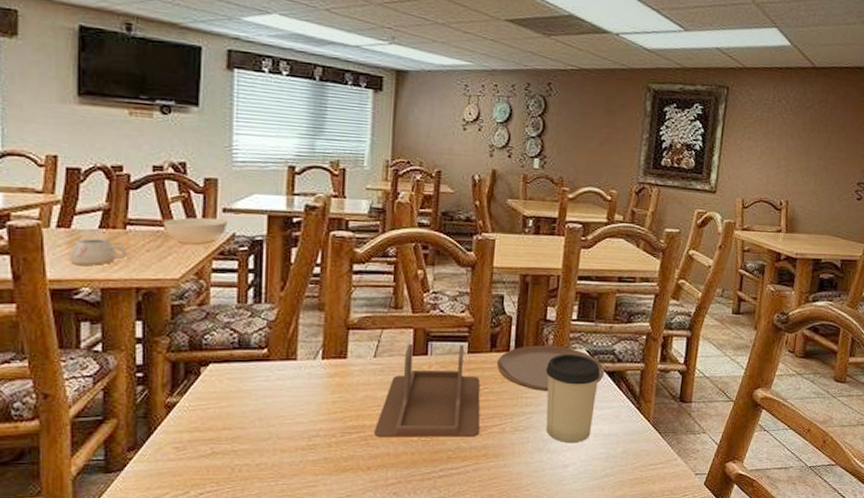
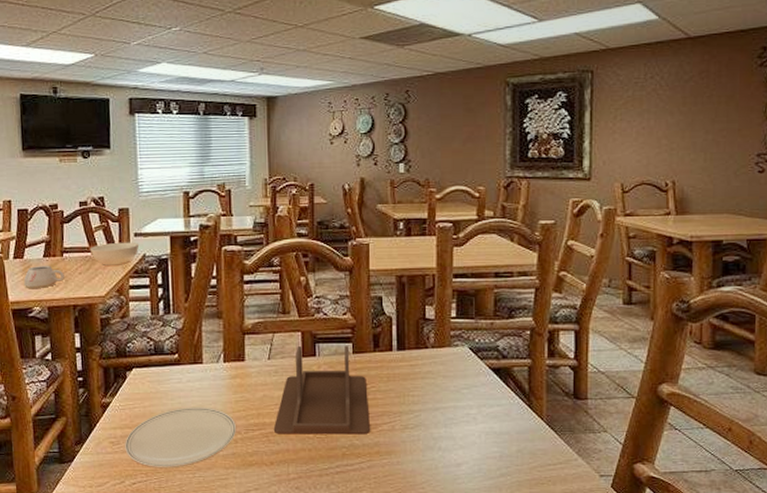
plate: none [193,407,331,476] -> present [125,406,236,469]
plate: present [496,345,605,392] -> none [381,343,490,390]
cup: present [545,353,601,443] -> none [429,351,486,442]

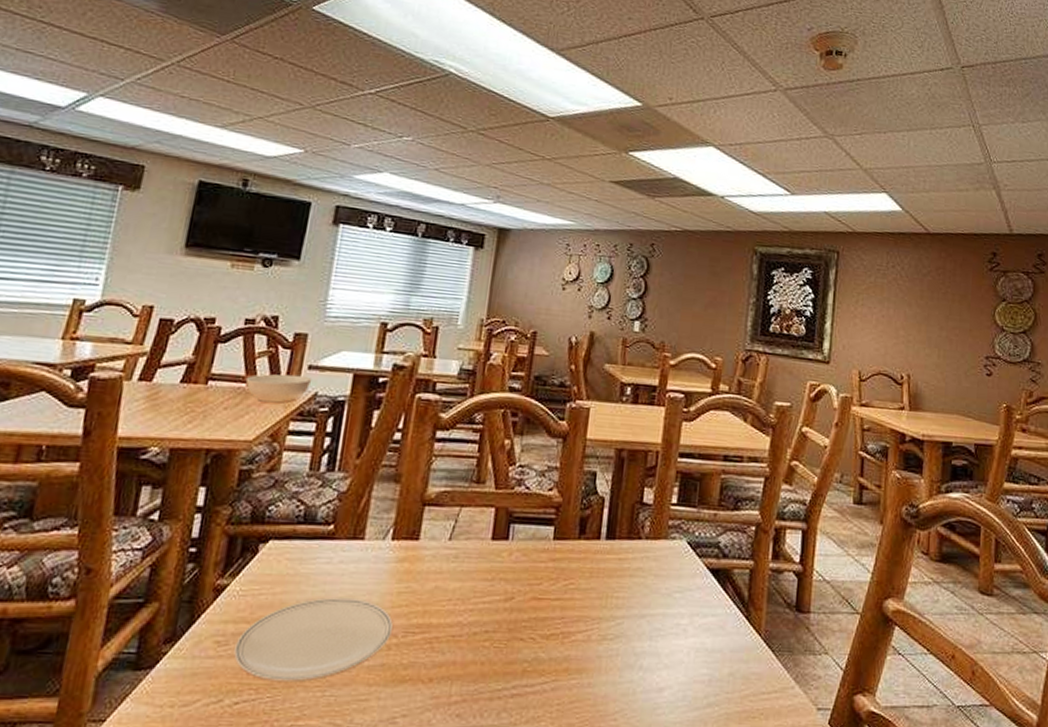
cup: present [23,265,65,289] -> none [143,392,204,423]
napkin holder: present [273,345,370,435] -> none [440,526,565,644]

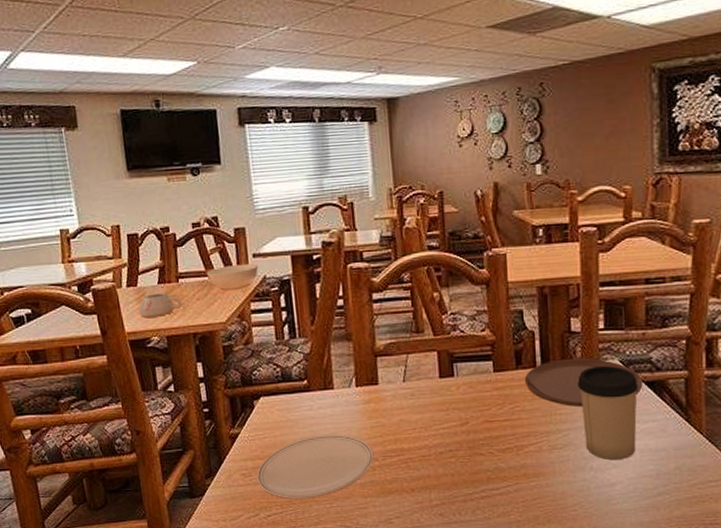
cup: none [143,392,204,423] -> present [138,292,182,319]
plate: none [584,532,708,592] -> present [524,358,643,408]
cup: none [638,545,703,660] -> present [577,365,639,461]

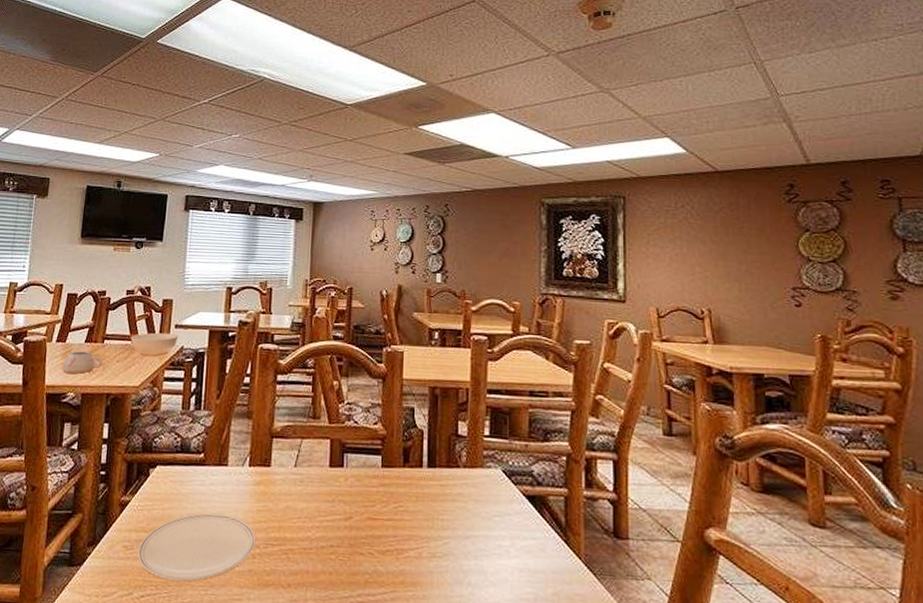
plate: present [524,358,643,408] -> none [410,461,524,515]
cup: present [577,365,639,461] -> none [460,473,520,578]

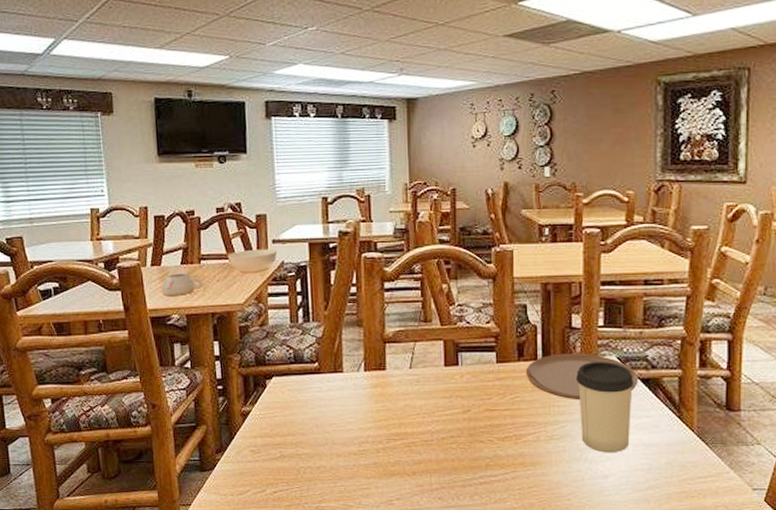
plate: present [138,512,255,583] -> none [265,415,377,478]
plate: none [410,461,524,515] -> present [525,353,639,401]
cup: none [460,473,520,578] -> present [575,361,634,453]

